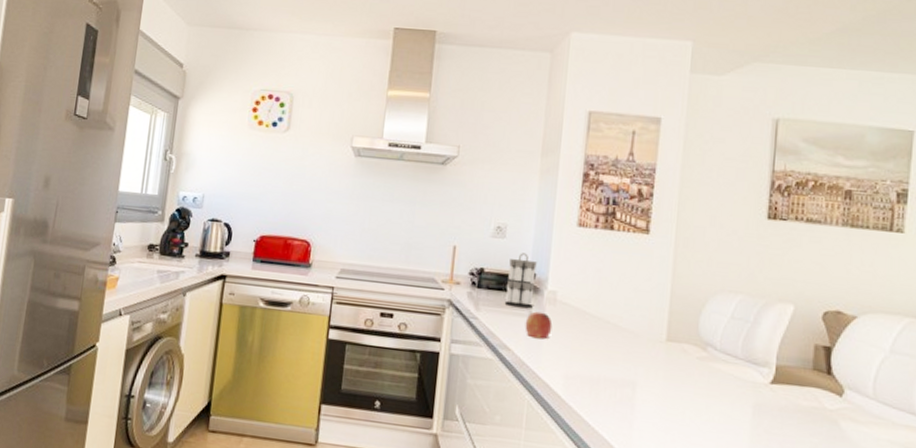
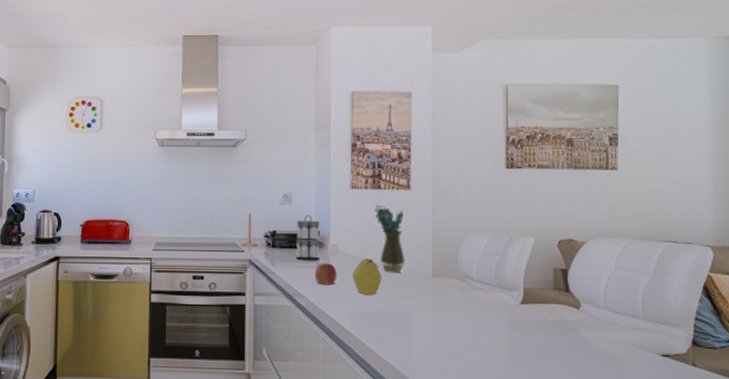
fruit: none [570,311,606,356] -> present [353,258,382,295]
vase: none [603,247,639,333] -> present [374,203,405,273]

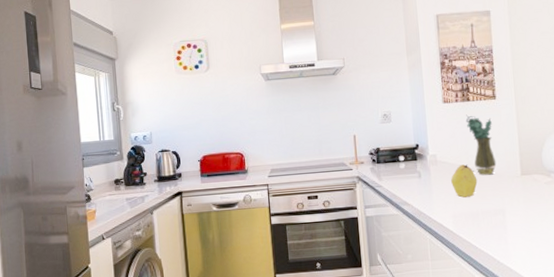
spice rack: present [296,215,320,261] -> none [397,130,421,173]
fruit: present [314,263,337,286] -> none [417,172,438,193]

